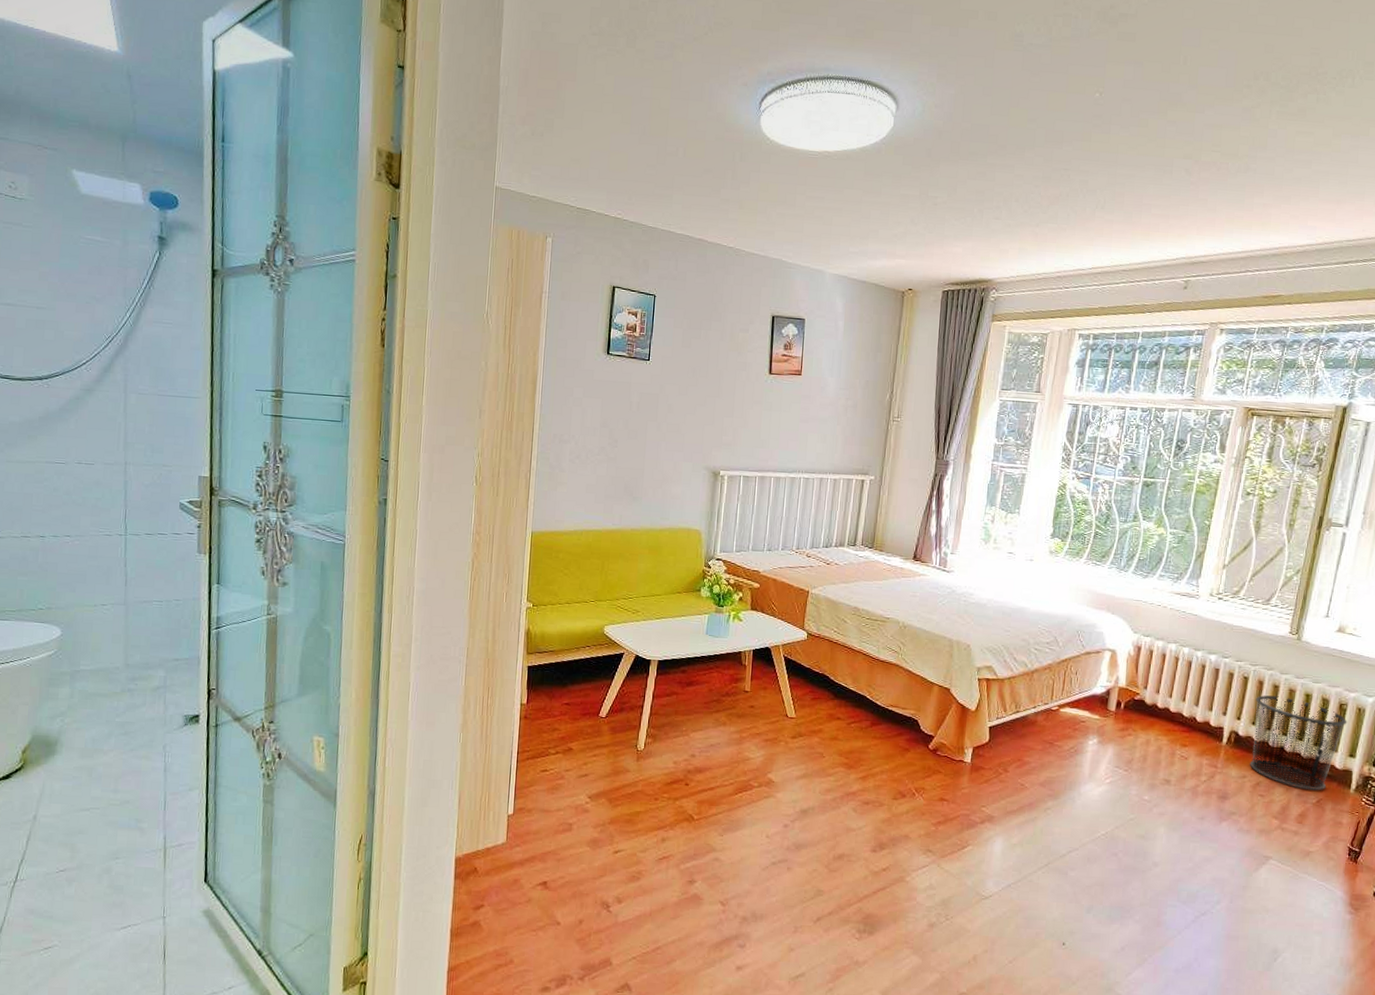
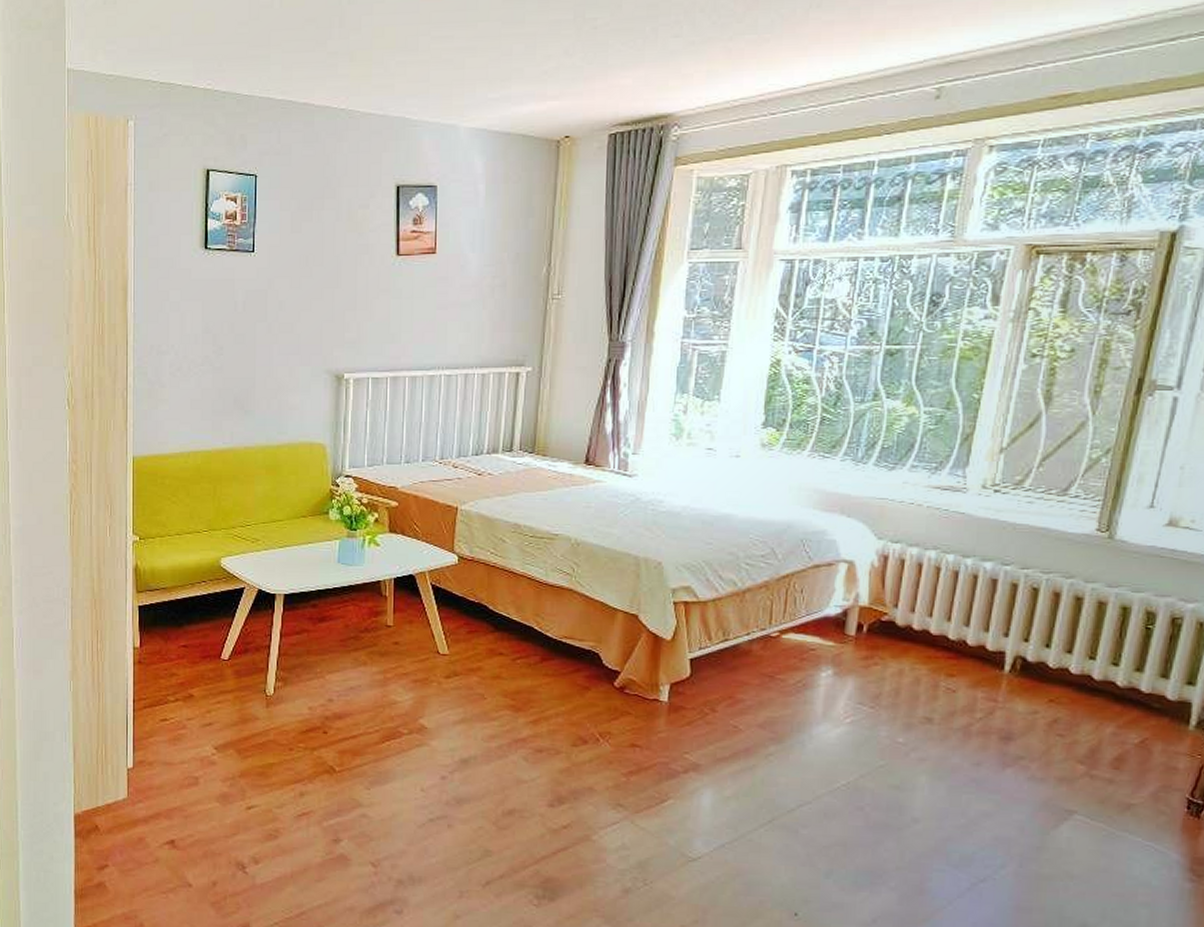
waste bin: present [1249,695,1347,791] -> none [1042,610,1183,729]

